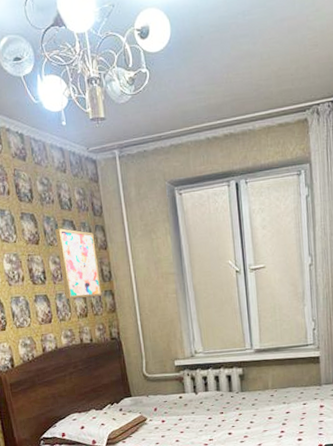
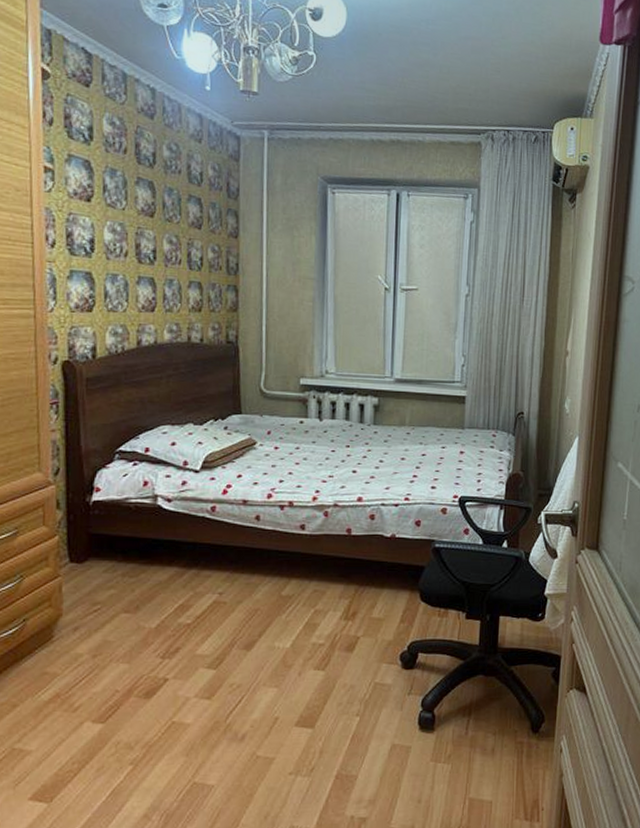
wall art: present [55,228,103,299] -> none [176,204,225,291]

